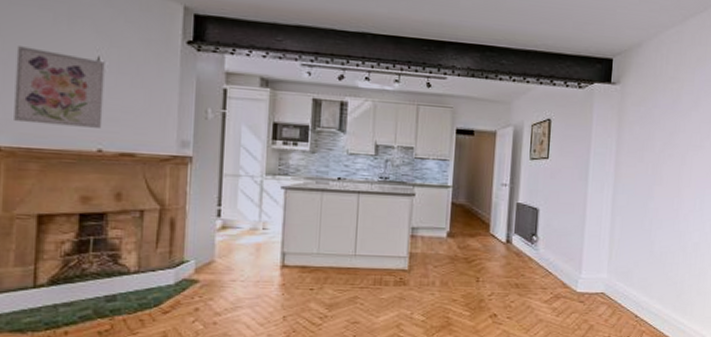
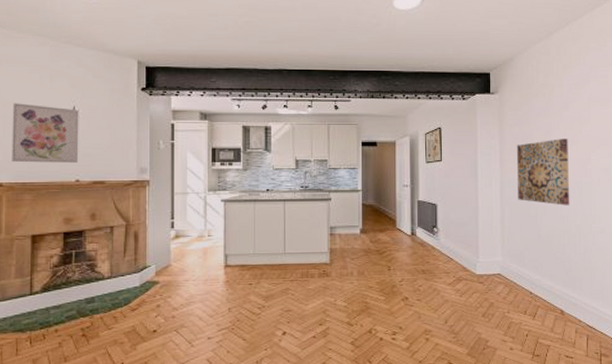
wall art: none [631,142,694,220] -> present [516,139,570,206]

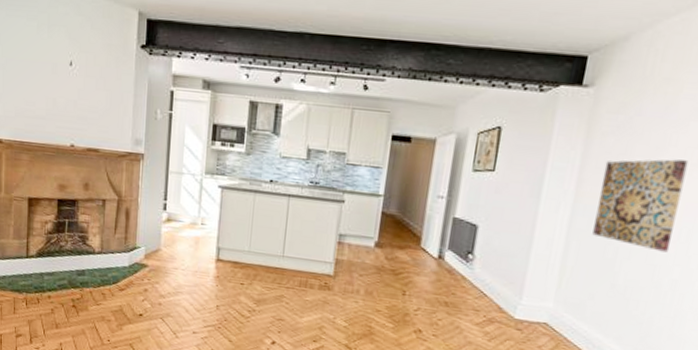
wall art: present [12,103,79,163] -> none [11,53,76,126]

